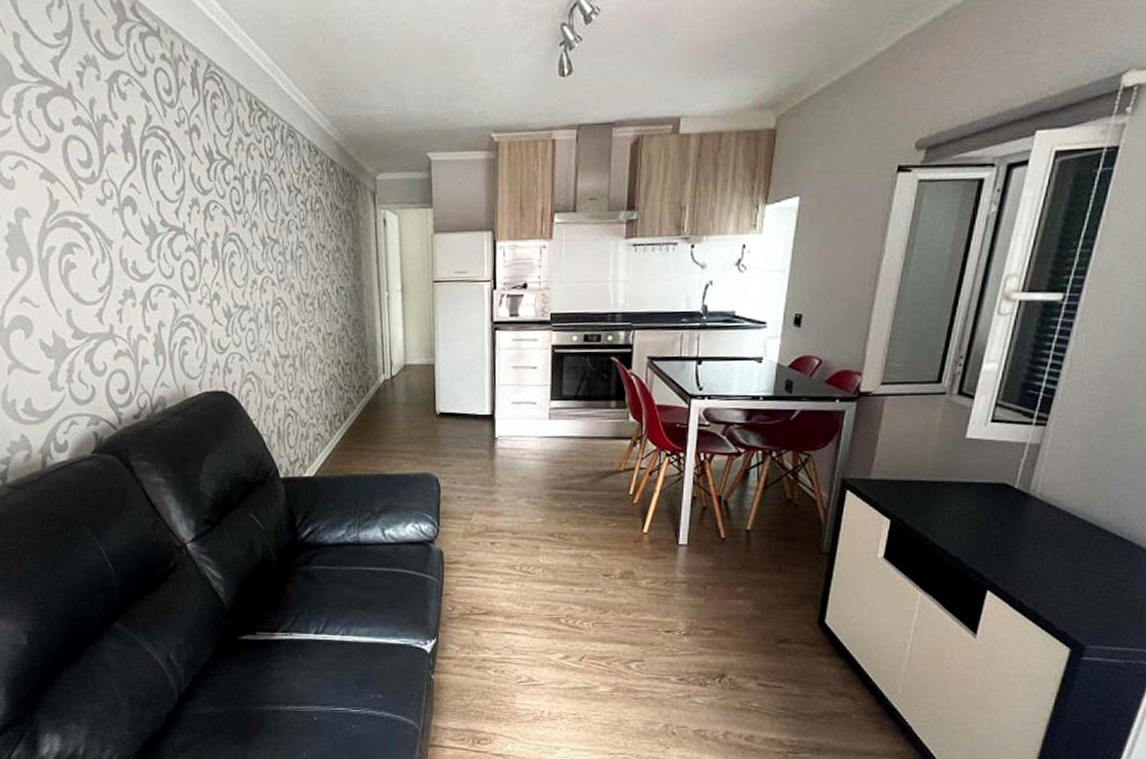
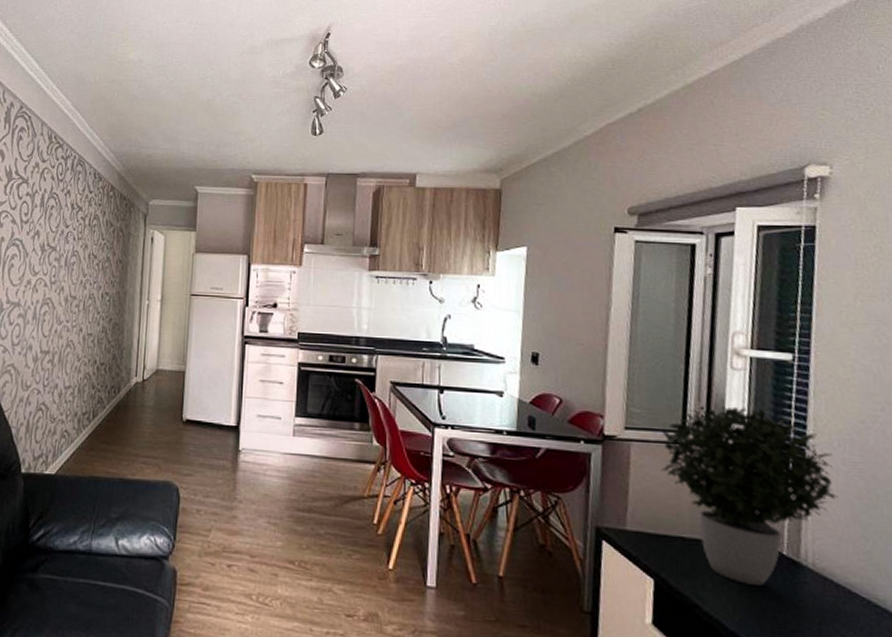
potted plant: none [911,352,1081,517] -> present [660,406,838,585]

